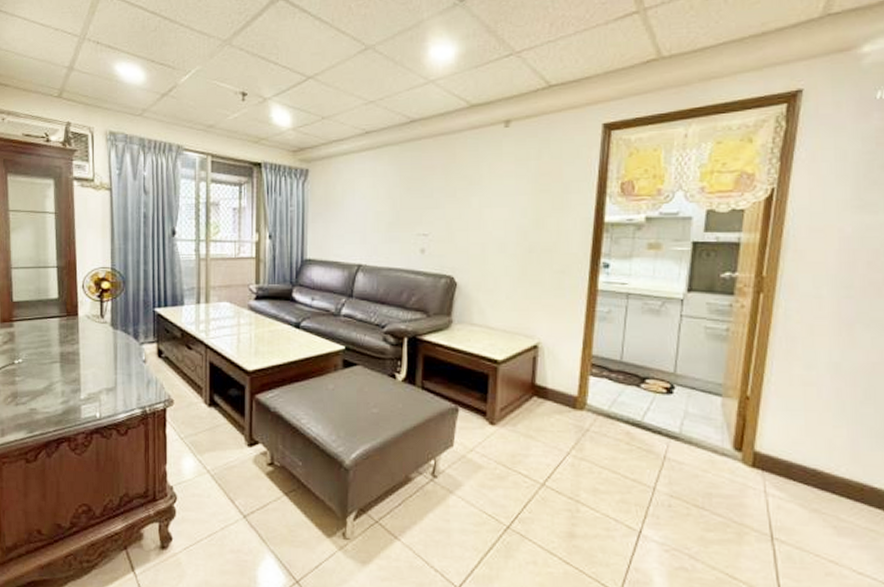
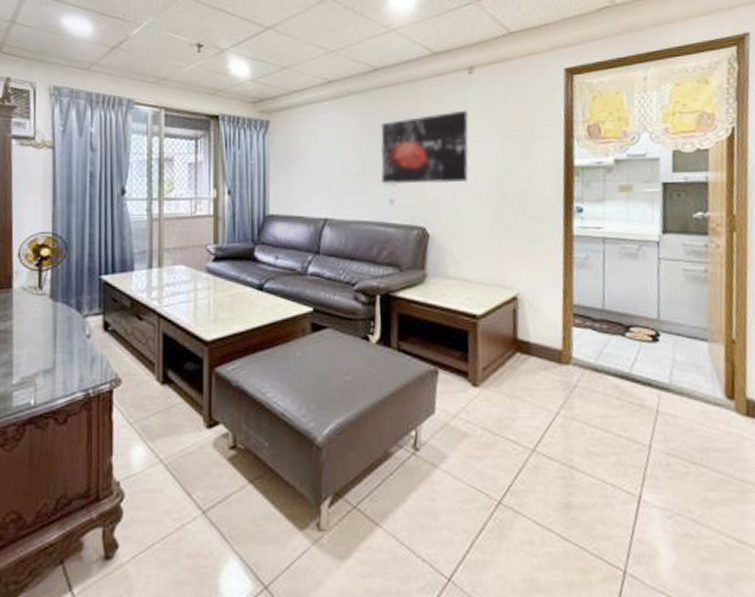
wall art: none [414,163,502,236] -> present [380,110,469,185]

